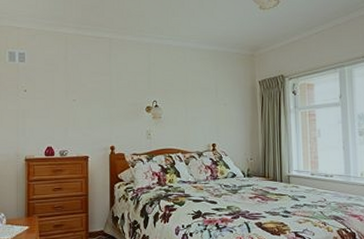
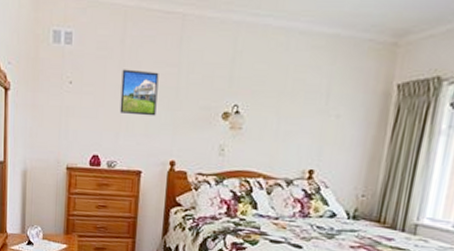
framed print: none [67,79,96,113] -> present [119,69,159,116]

